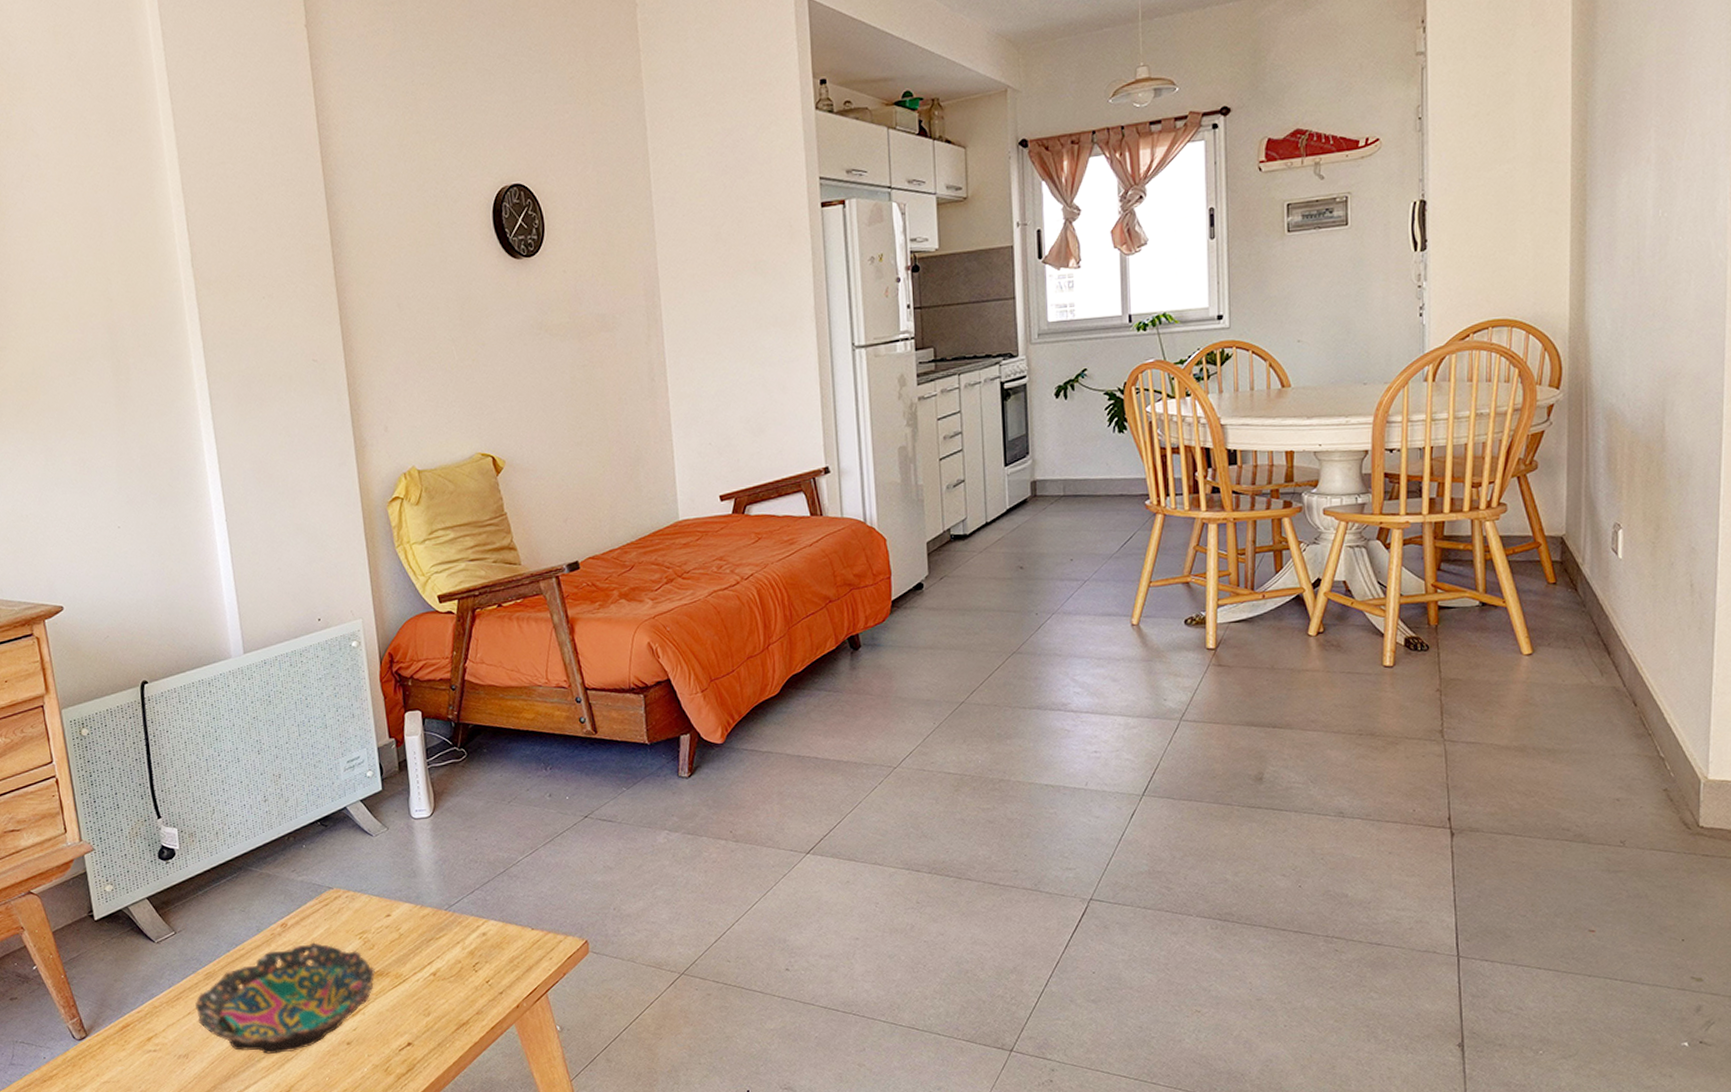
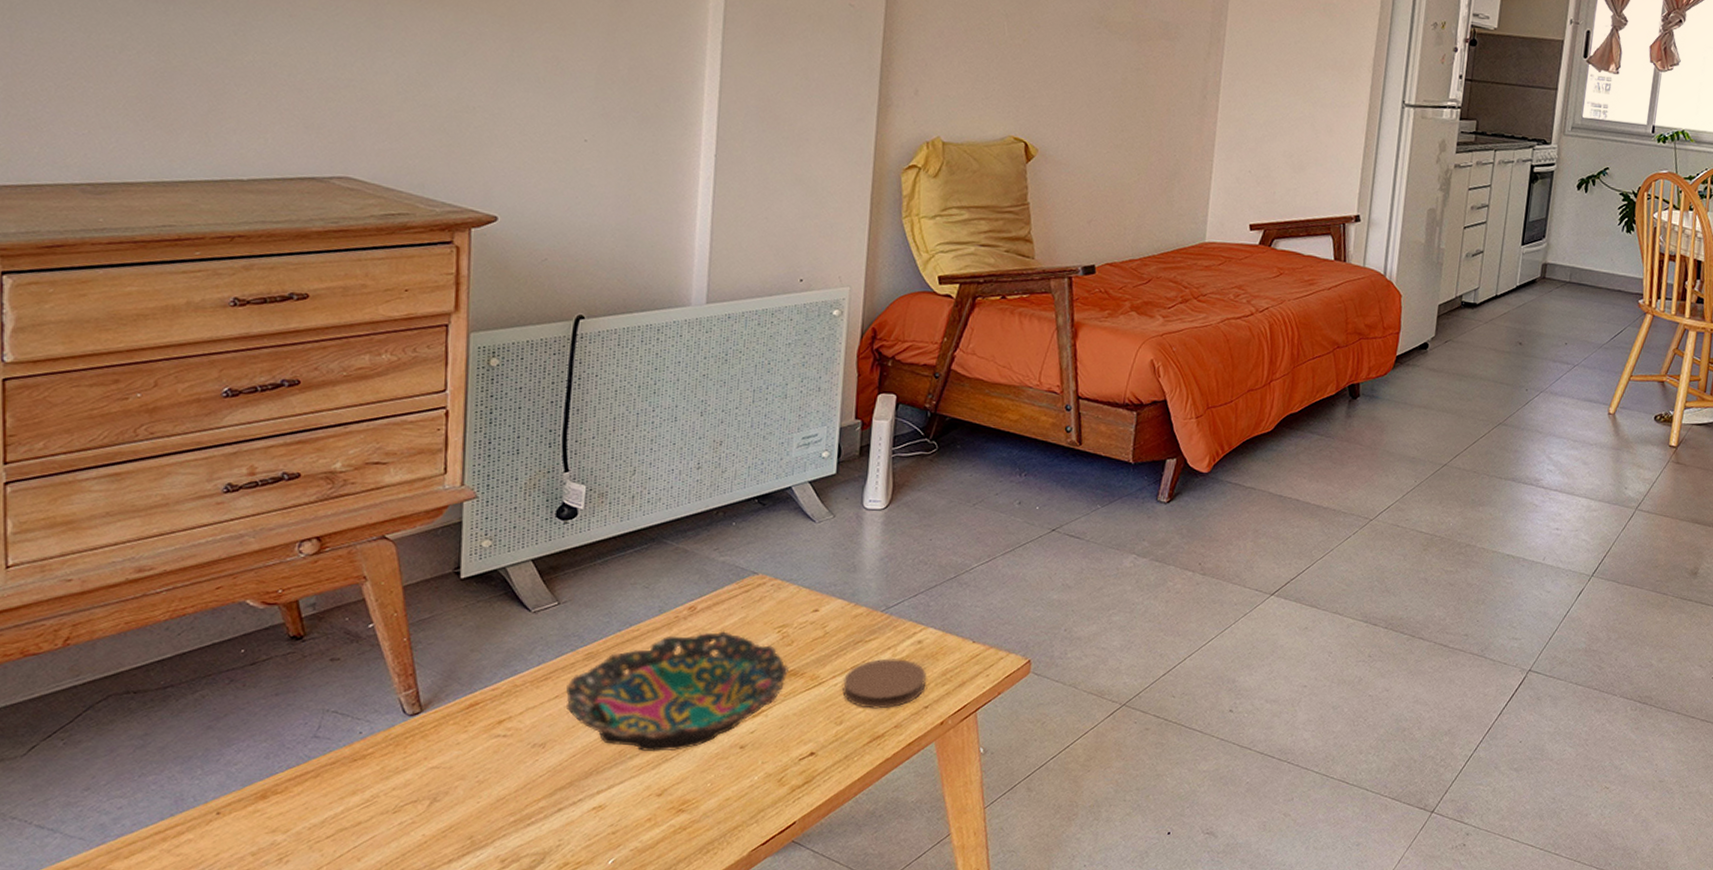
coaster: none [424,951,498,999] -> present [842,658,927,709]

